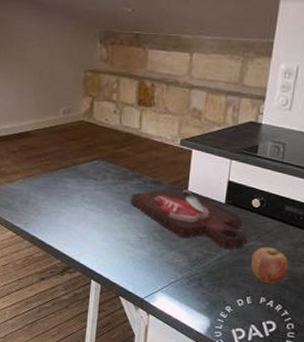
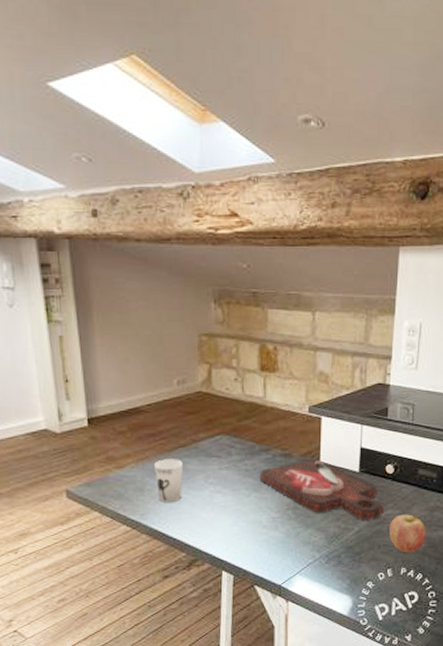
cup: none [39,177,64,215] -> present [154,459,184,502]

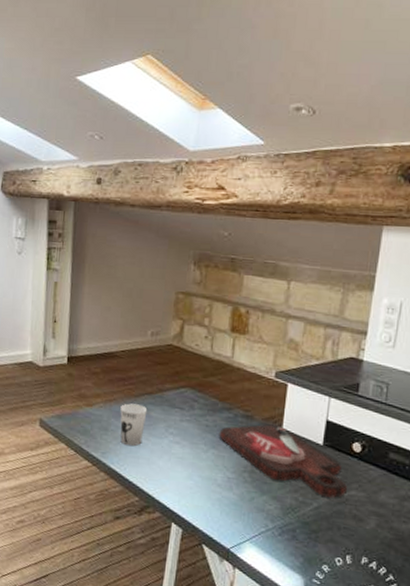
fruit: present [389,514,426,553] -> none [351,498,394,542]

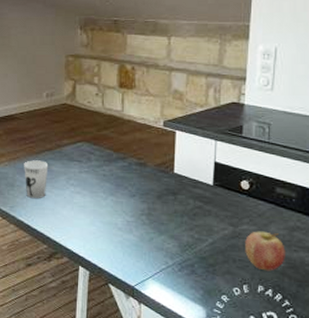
cutting board: present [219,424,347,498] -> none [116,170,239,233]
fruit: none [351,498,394,542] -> present [245,231,285,271]

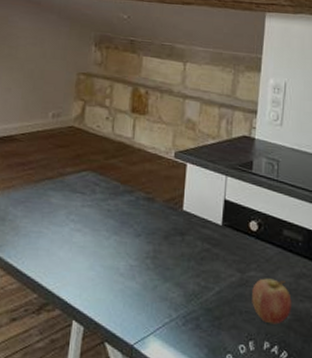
cup: present [24,160,49,198] -> none [18,189,48,236]

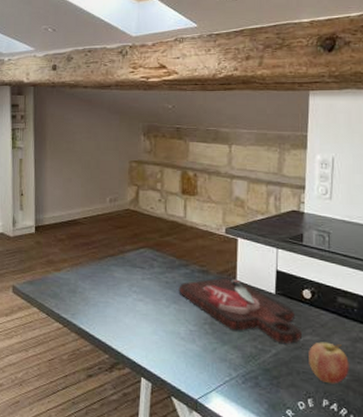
cutting board: none [121,206,246,280] -> present [178,277,302,344]

